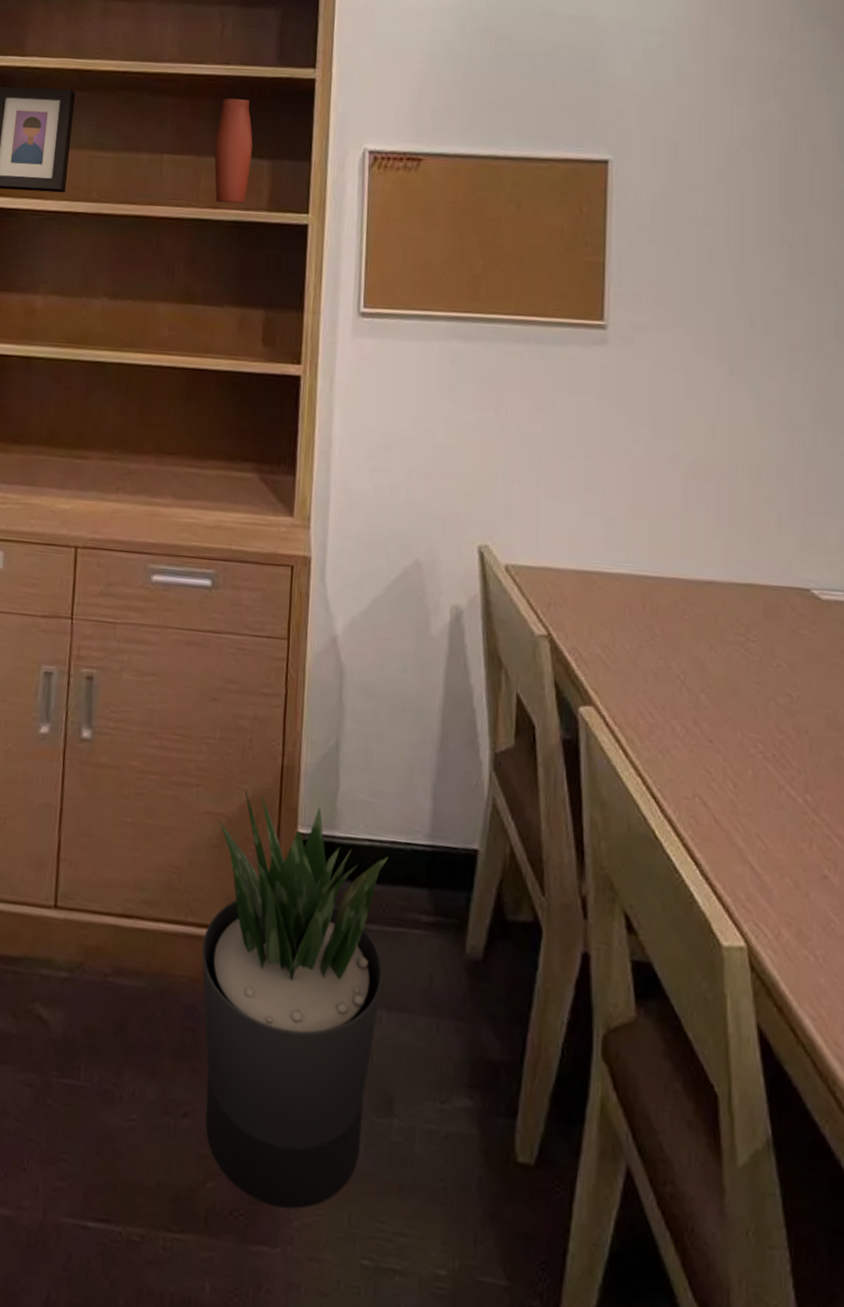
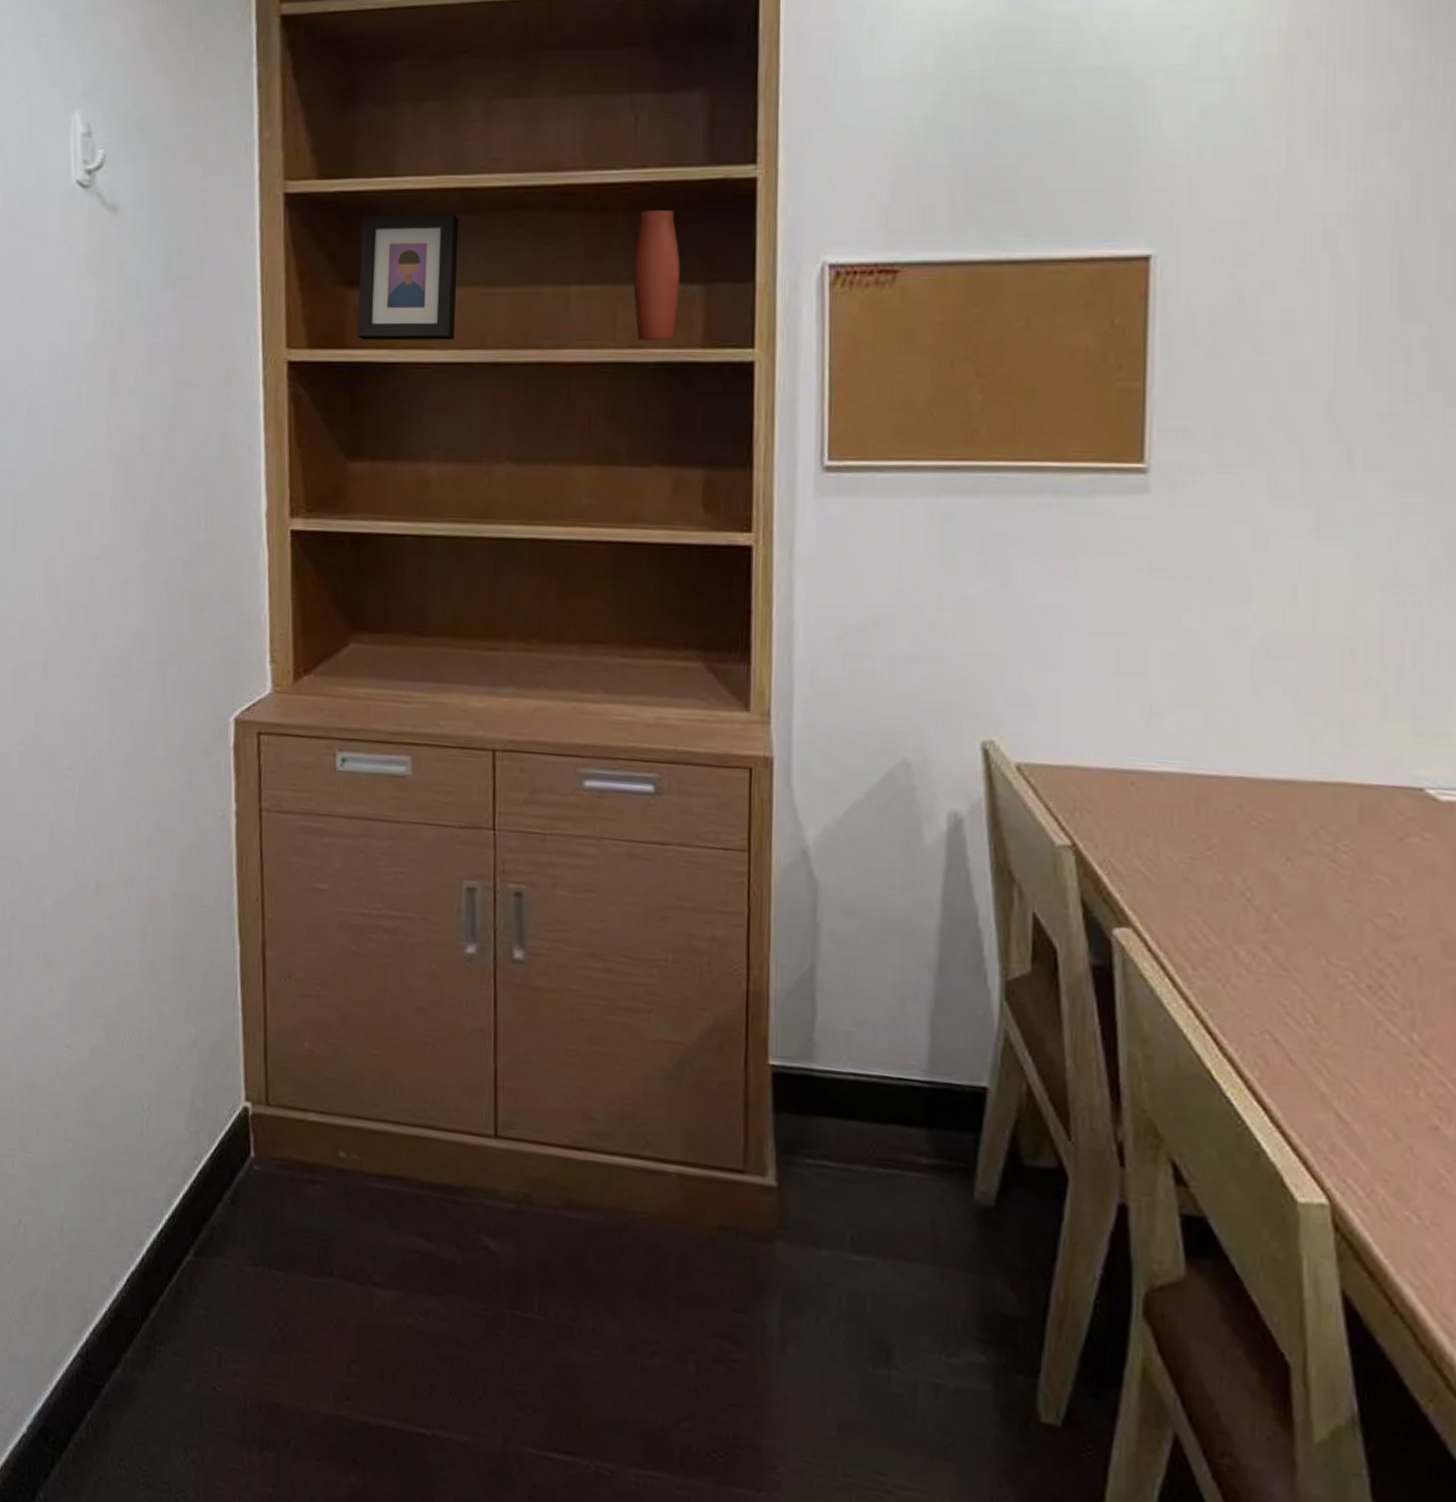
planter: present [201,789,388,1209] -> none [663,1016,878,1455]

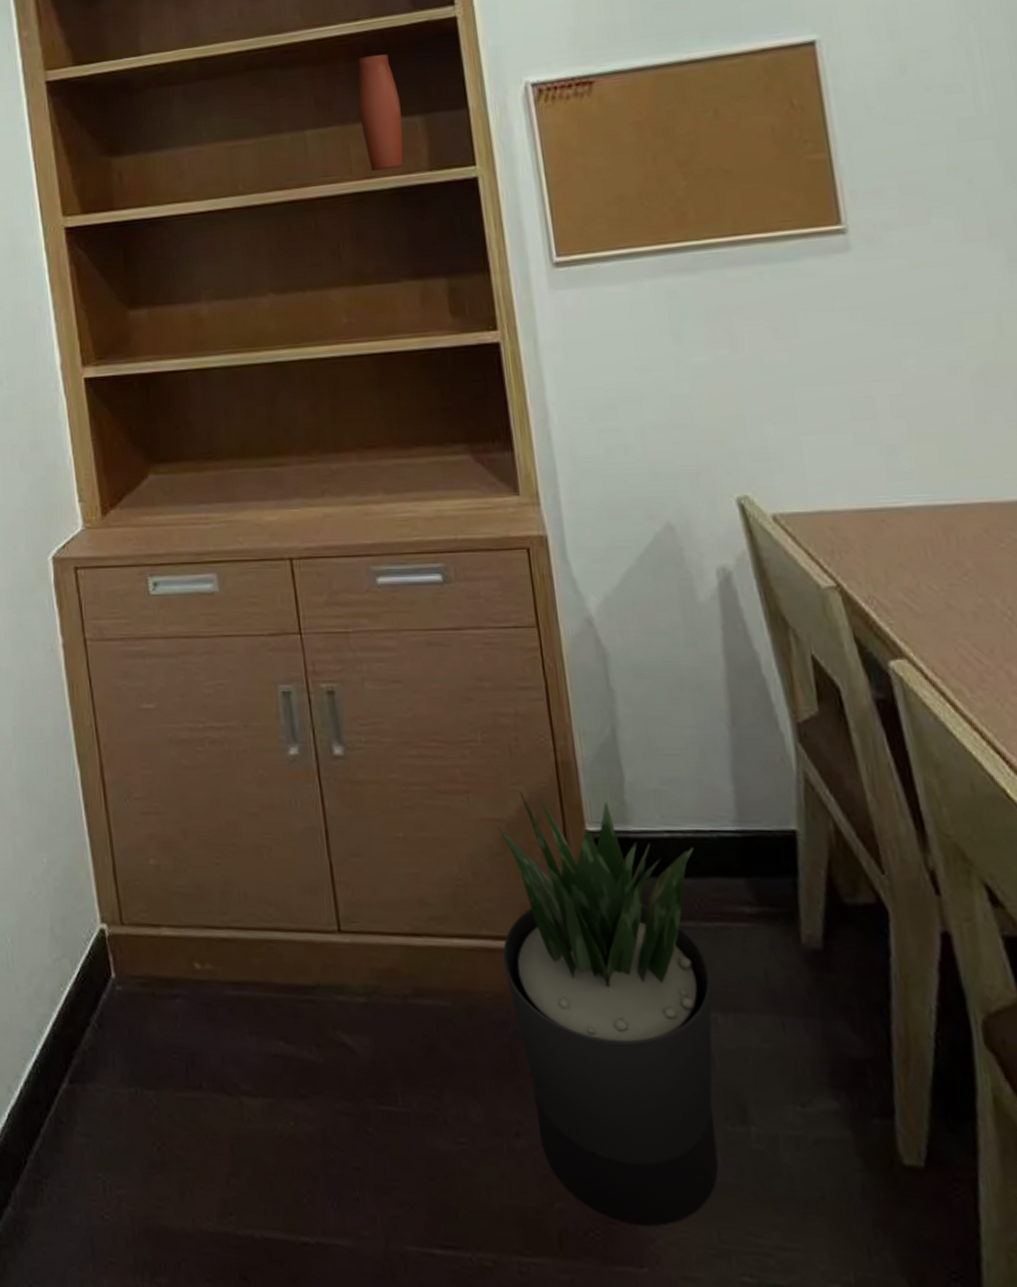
picture frame: present [358,214,459,341] -> none [116,81,210,201]
planter: none [663,1016,878,1455] -> present [498,791,719,1227]

